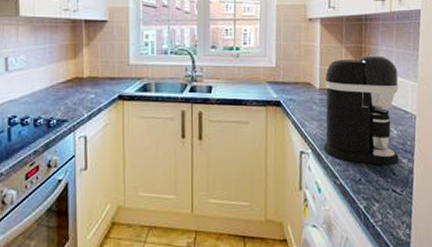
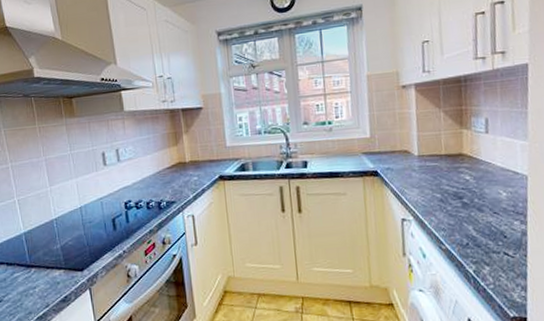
coffee maker: present [323,55,399,166] -> none [423,116,510,229]

